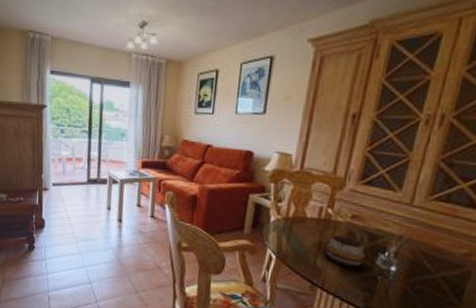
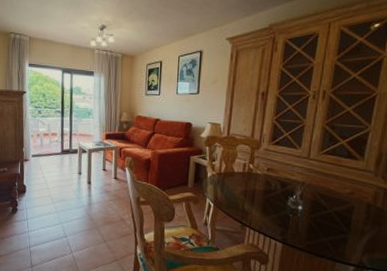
decorative bowl: present [325,235,366,267] -> none [250,184,280,208]

